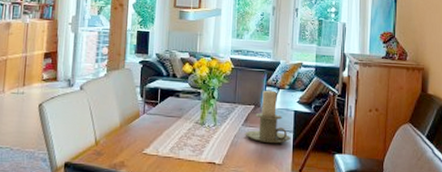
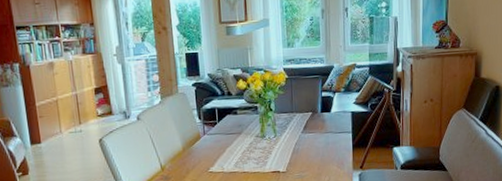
candle holder: present [245,91,290,144] -> none [305,96,350,147]

